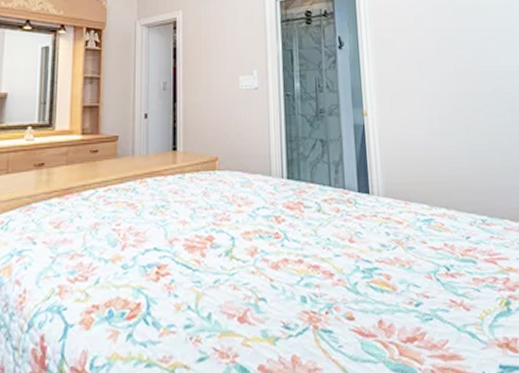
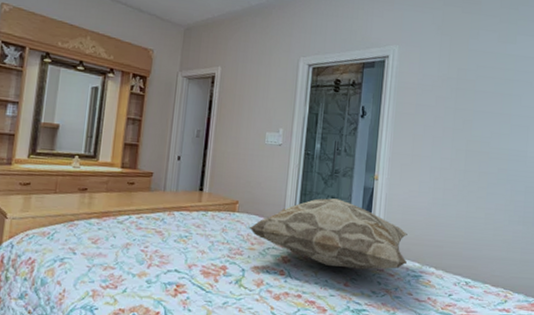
decorative pillow: none [234,142,415,221] -> present [249,198,408,270]

